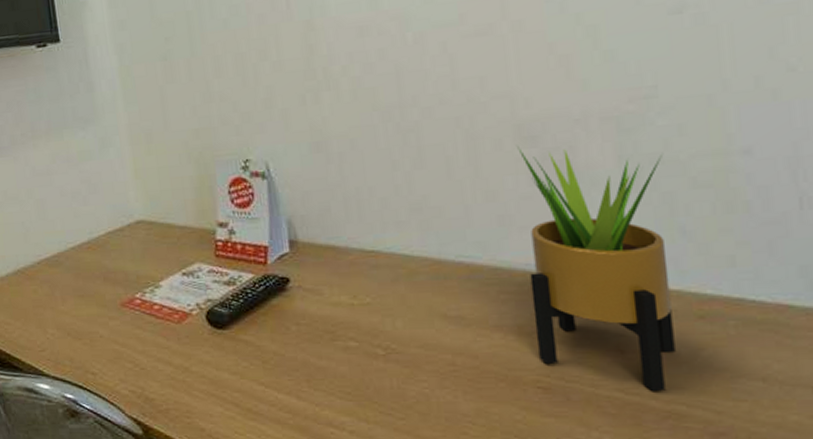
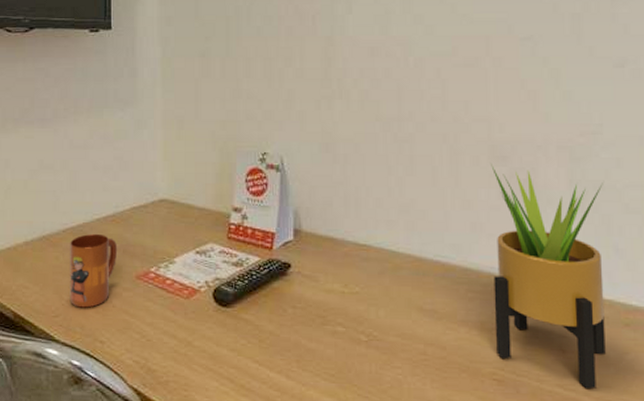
mug: none [46,262,98,340] -> present [70,233,118,308]

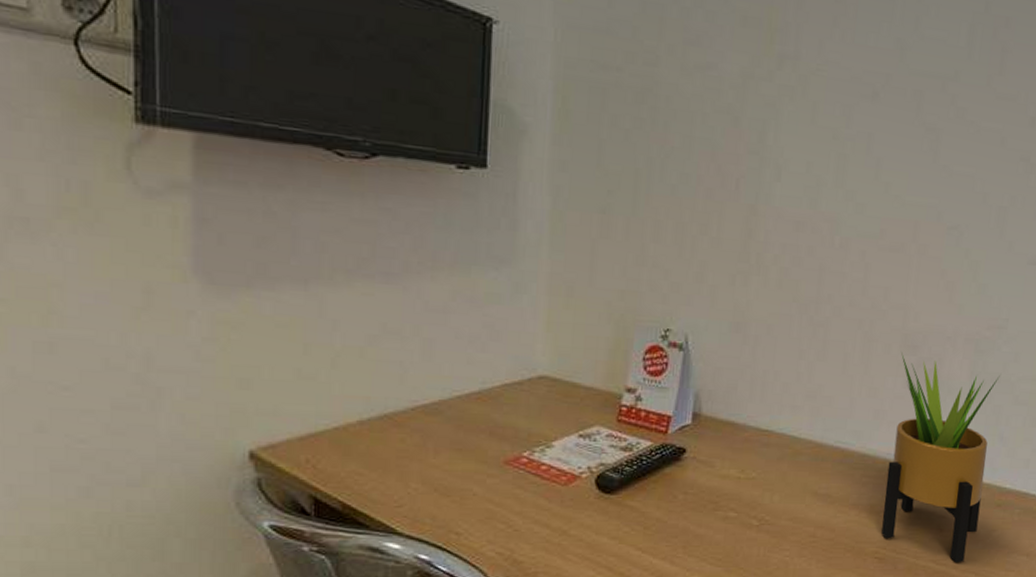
mug: present [70,233,118,308] -> none [418,412,483,497]

